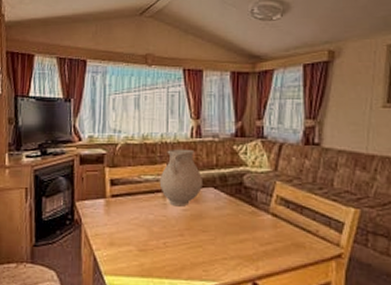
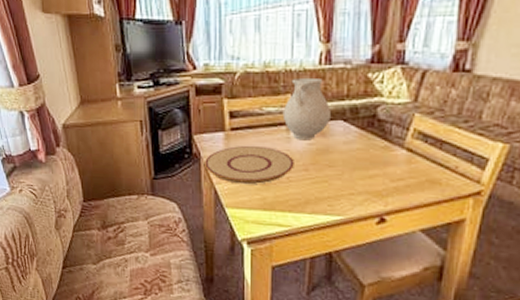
plate: none [85,211,170,250] -> present [205,145,294,184]

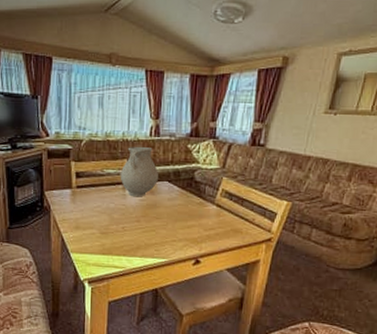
plate: present [205,145,294,184] -> none [54,200,129,233]

